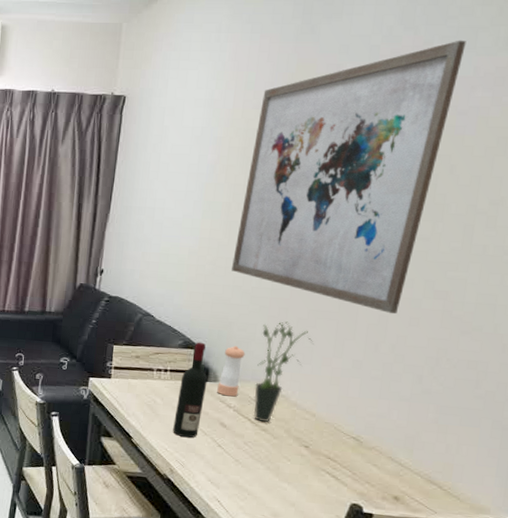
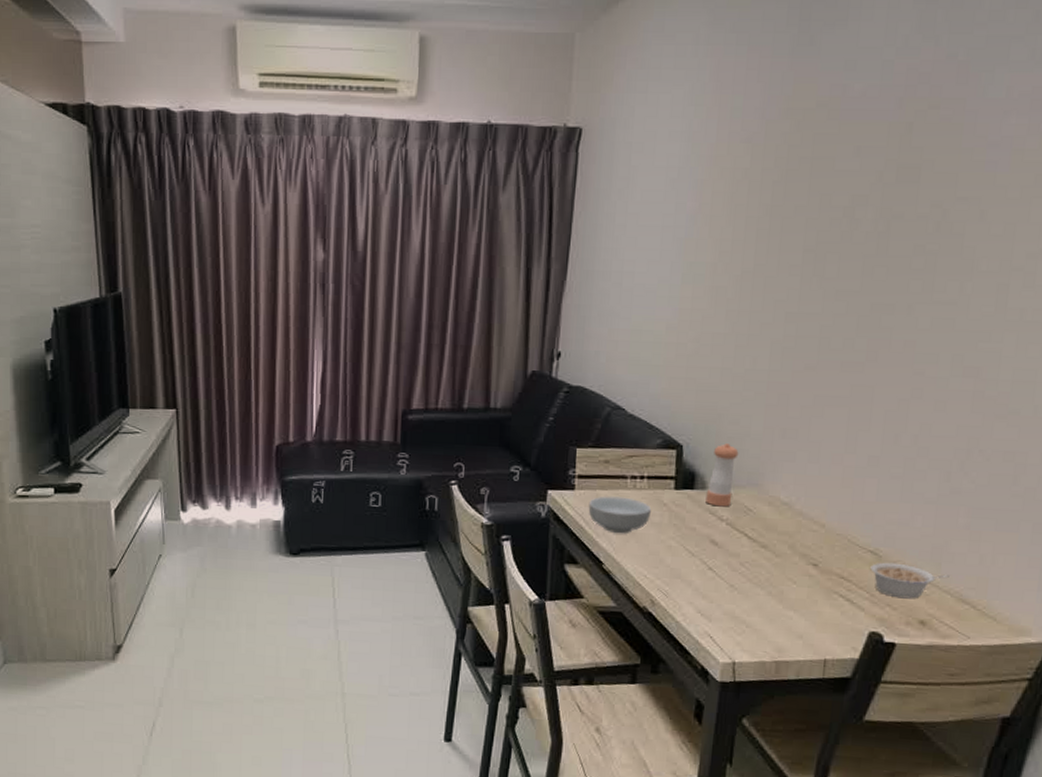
cereal bowl: none [121,384,173,415] -> present [588,496,652,534]
wine bottle: present [173,342,208,438] -> none [653,440,694,561]
wall art: present [232,40,466,314] -> none [720,52,997,396]
potted plant: present [253,321,314,422] -> none [750,411,822,536]
legume: none [353,447,420,479] -> present [870,562,950,599]

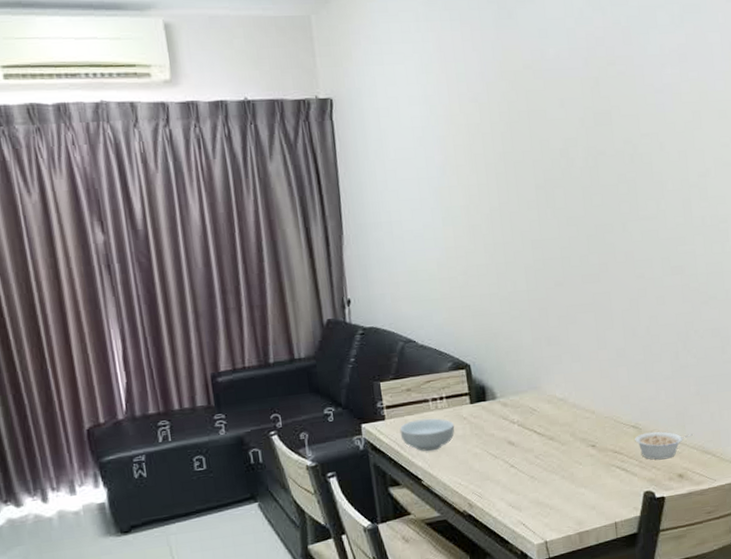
pepper shaker: present [706,443,739,507] -> none [496,357,519,412]

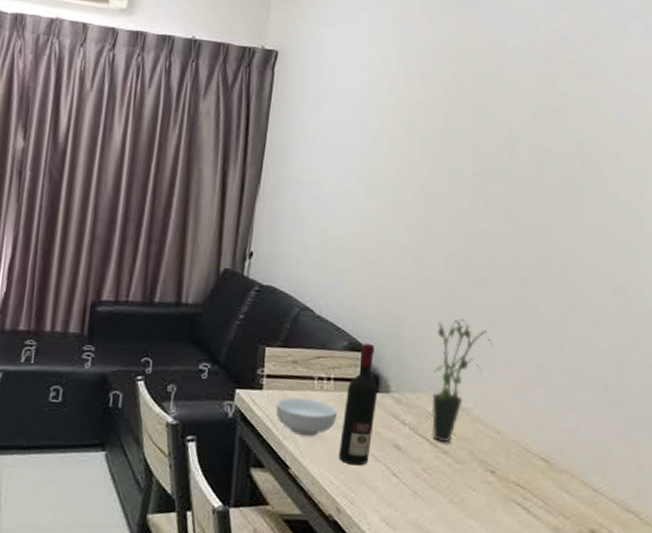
wine bottle: none [459,360,489,466] -> present [339,343,378,466]
potted plant: none [527,322,579,431] -> present [431,319,494,442]
legume: present [635,431,693,460] -> none [543,470,614,508]

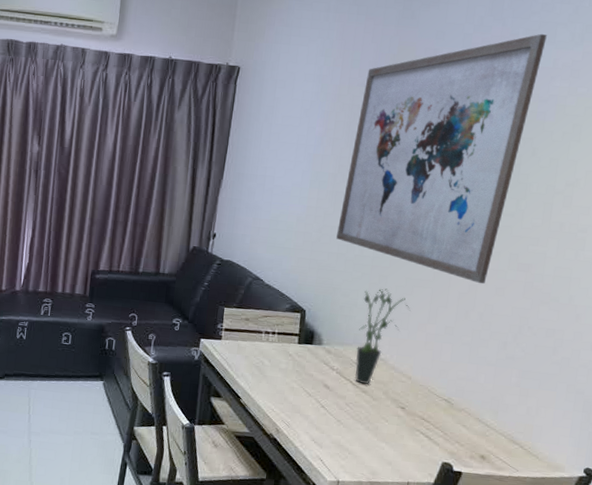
cereal bowl: present [275,397,338,437] -> none [231,346,280,376]
wine bottle: present [339,343,378,466] -> none [279,306,313,399]
wall art: none [401,25,619,311] -> present [336,33,547,284]

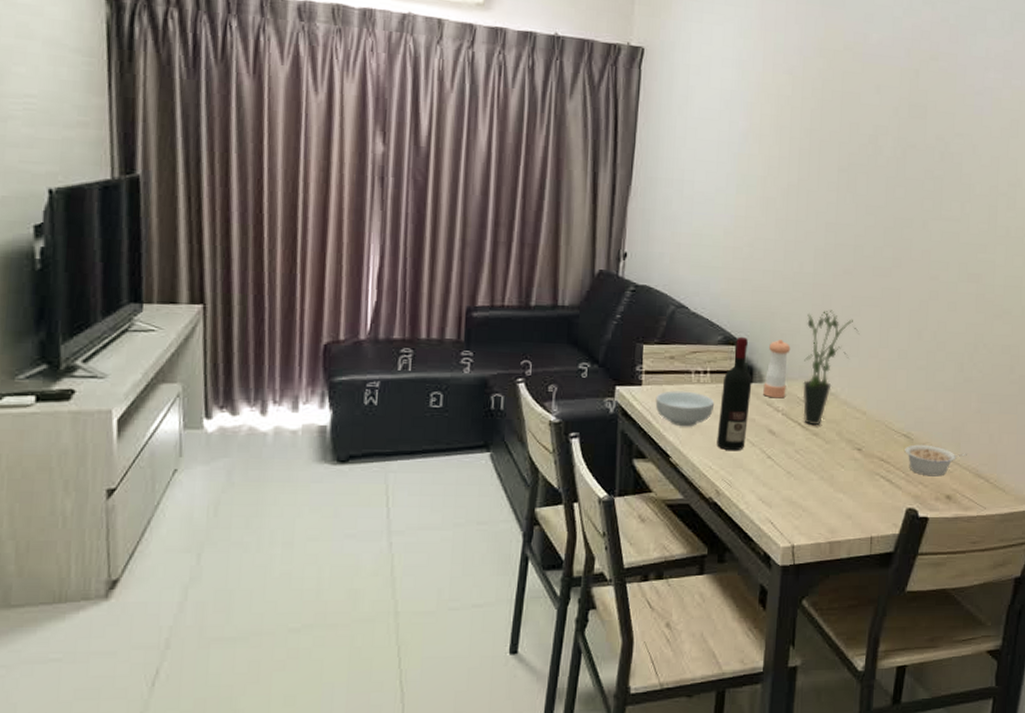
cereal bowl: none [231,346,280,376] -> present [655,390,715,427]
wine bottle: none [279,306,313,399] -> present [717,336,752,451]
pepper shaker: none [321,311,348,360] -> present [763,339,791,399]
wall art: present [336,33,547,284] -> none [771,20,977,298]
legume: none [444,408,504,439] -> present [905,444,967,477]

